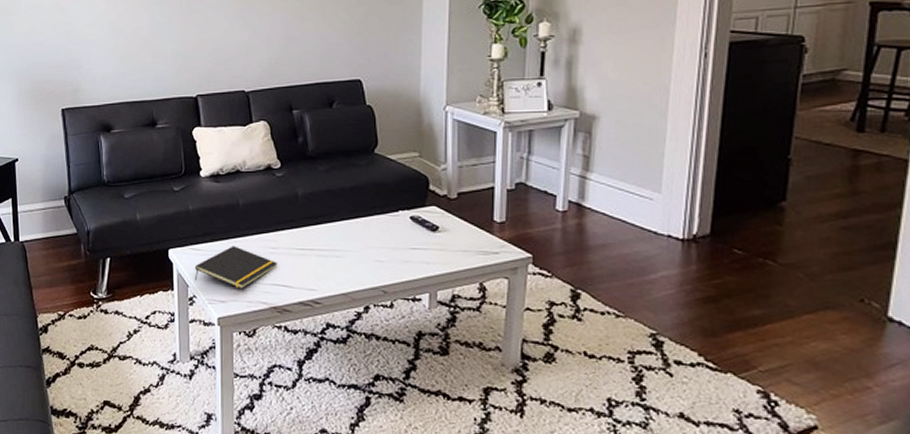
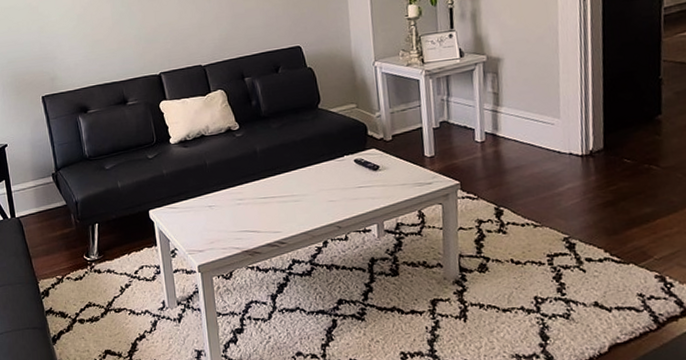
notepad: present [195,246,278,290] -> none [174,201,245,239]

